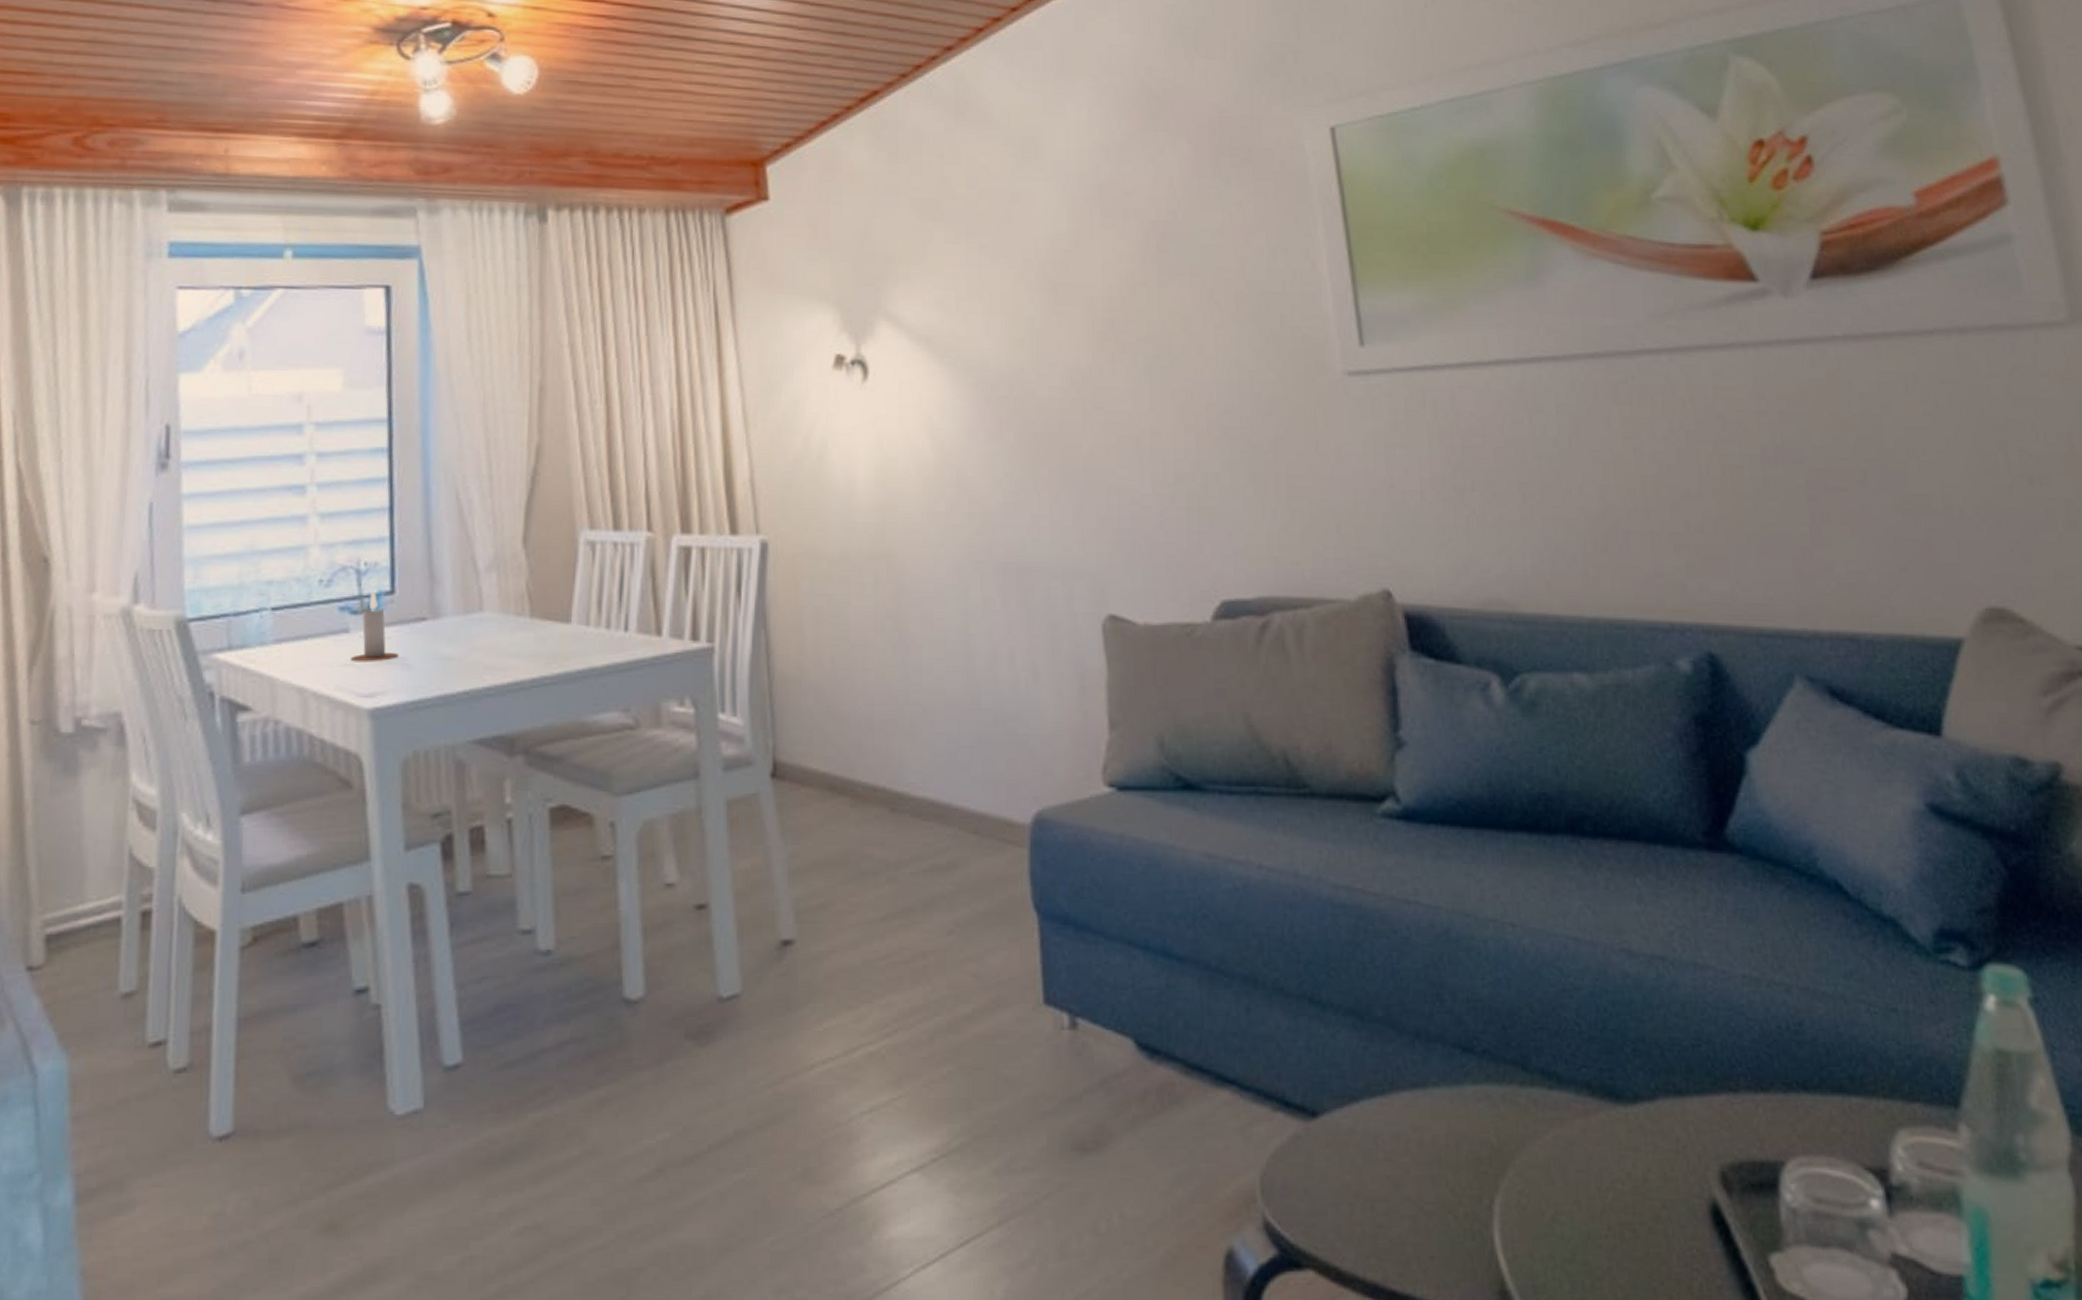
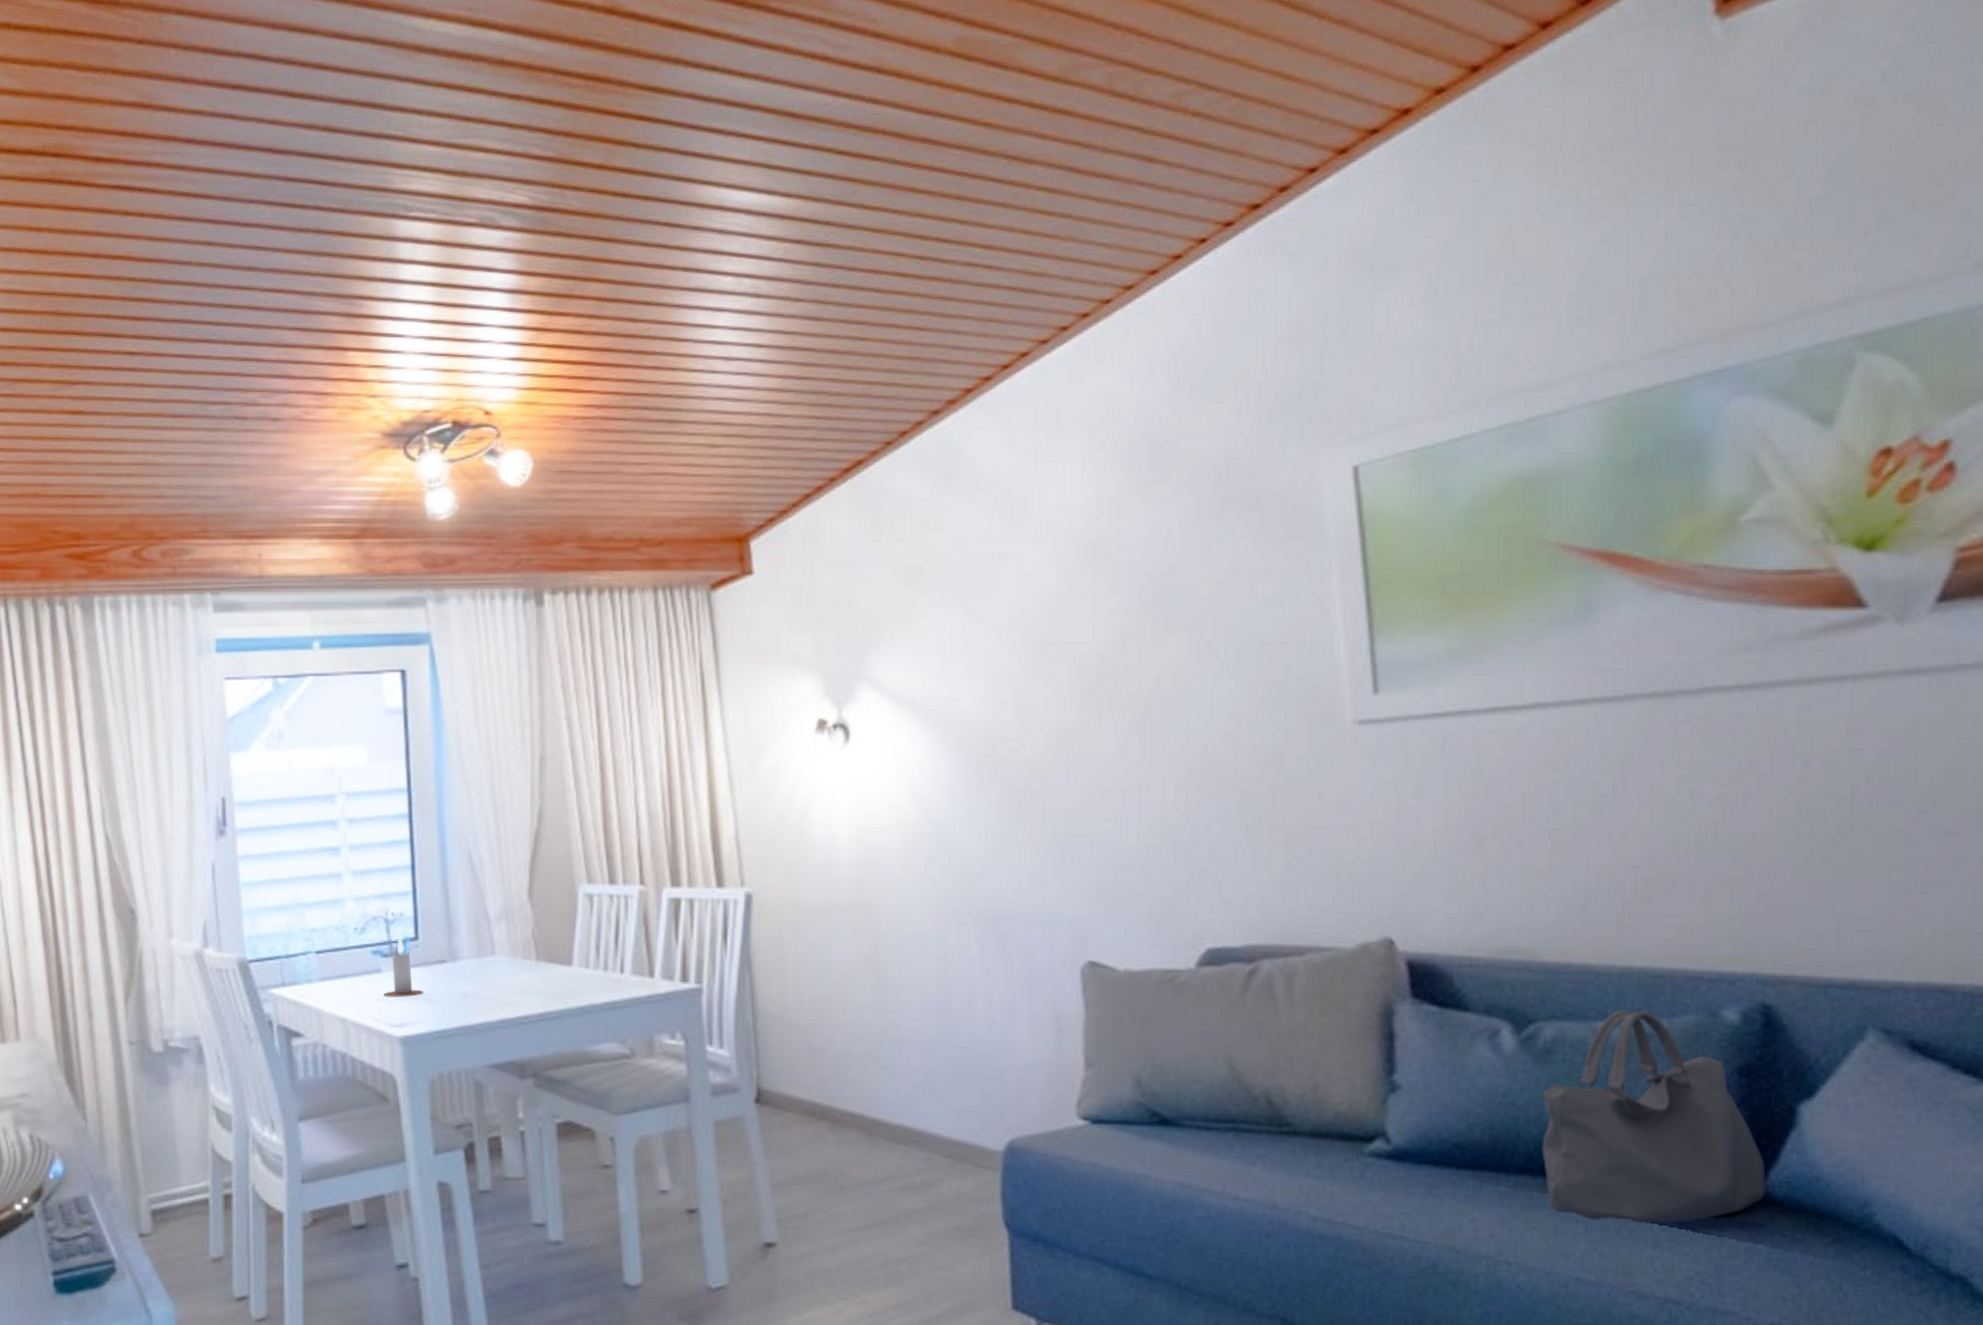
handbag: none [1532,660,1728,878] -> present [1542,1009,1766,1224]

